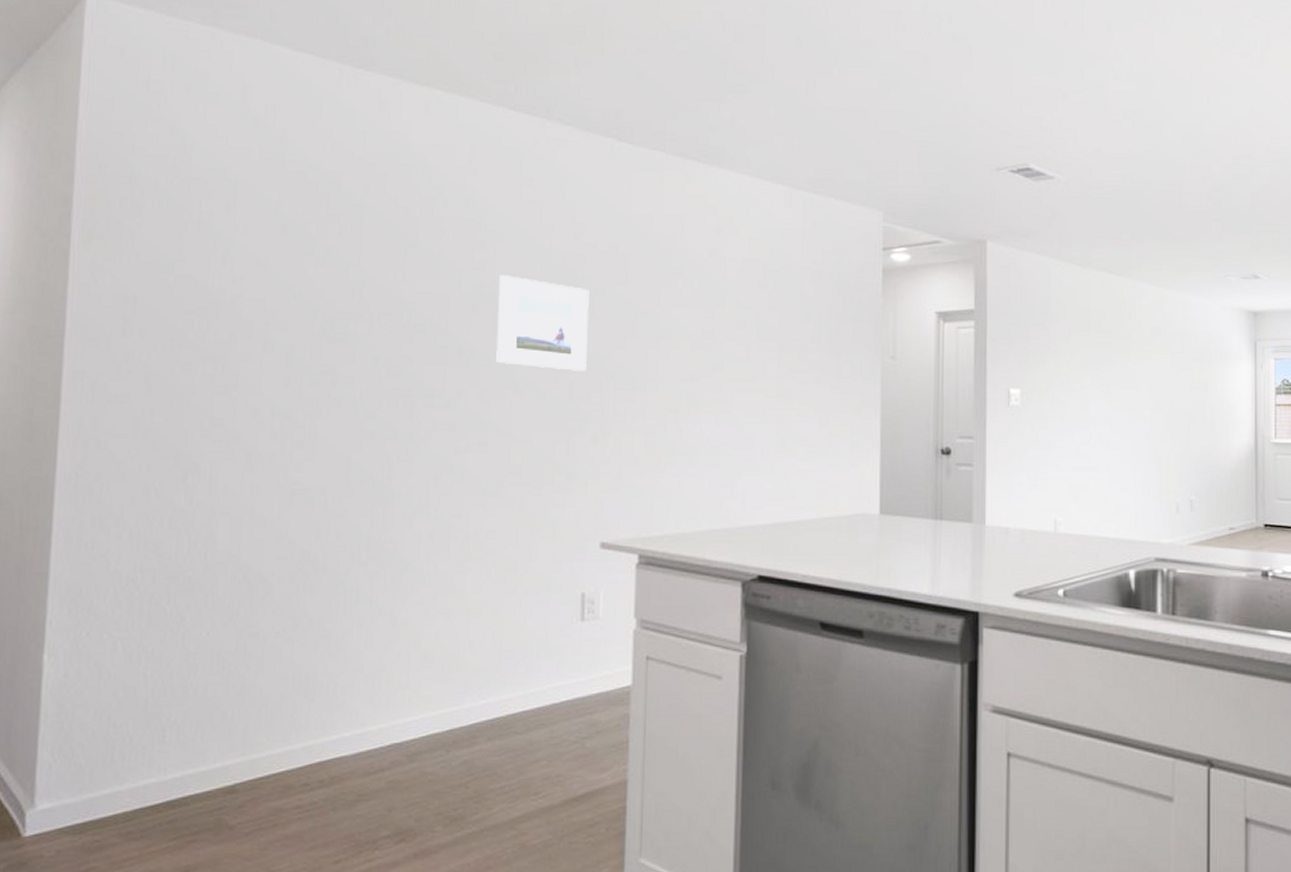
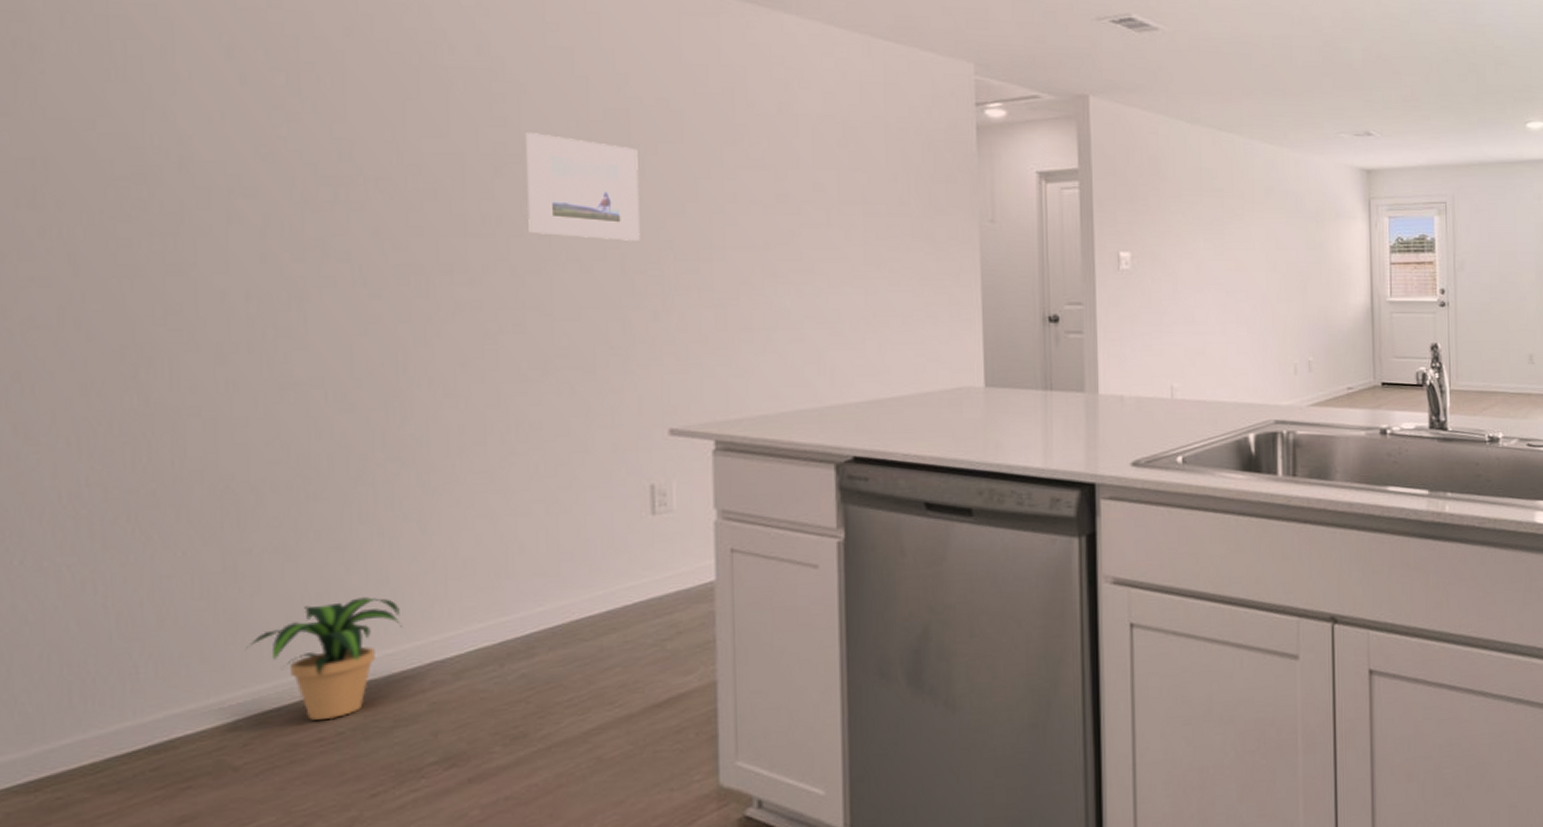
potted plant: none [247,681,370,789] -> present [246,597,402,720]

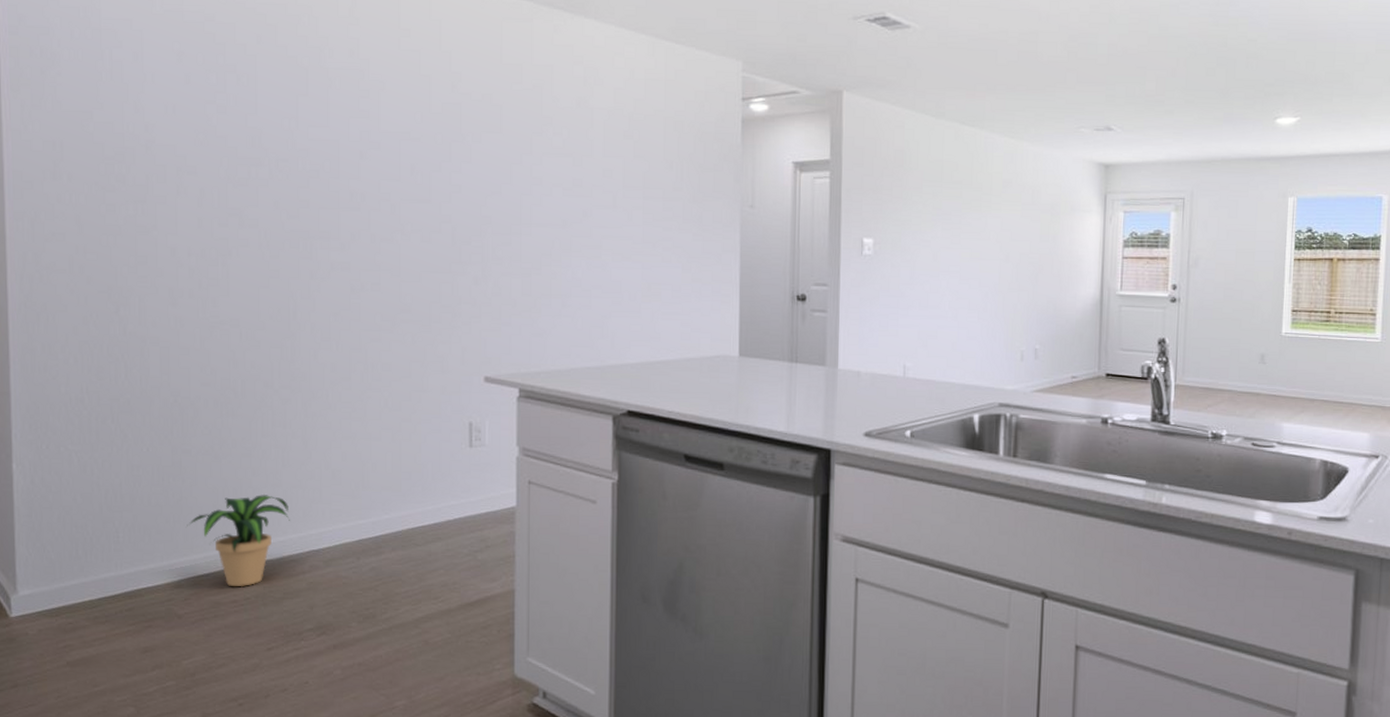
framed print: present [526,133,640,241] -> none [384,123,467,216]

